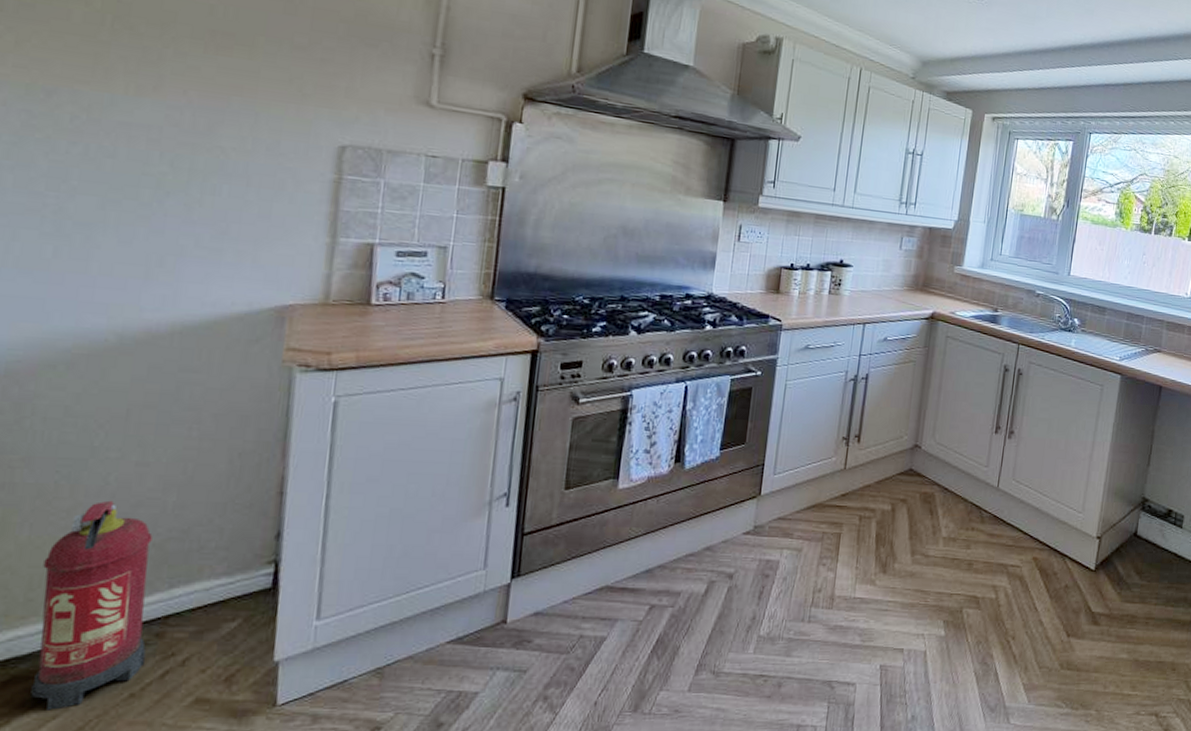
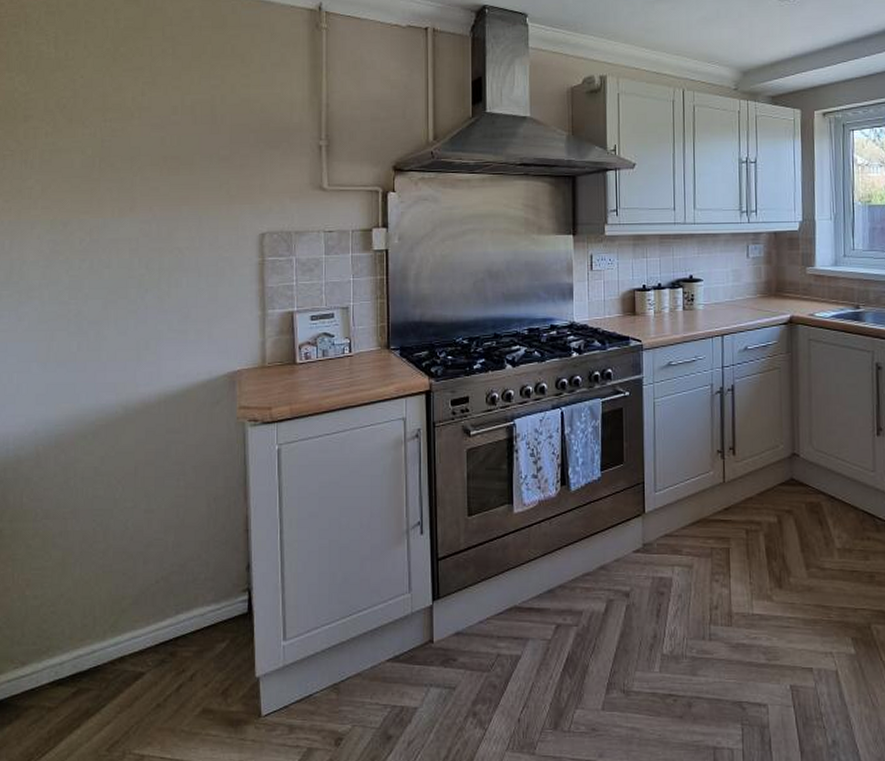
fire extinguisher: present [30,500,153,710] -> none [91,542,165,717]

